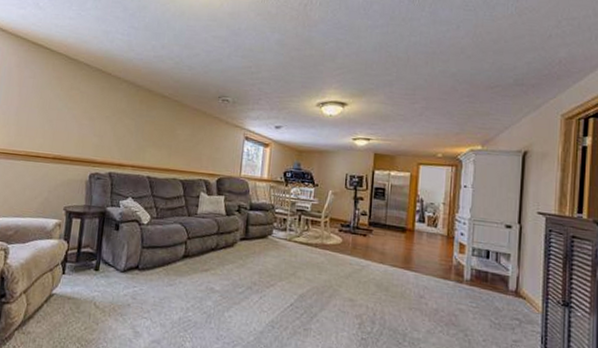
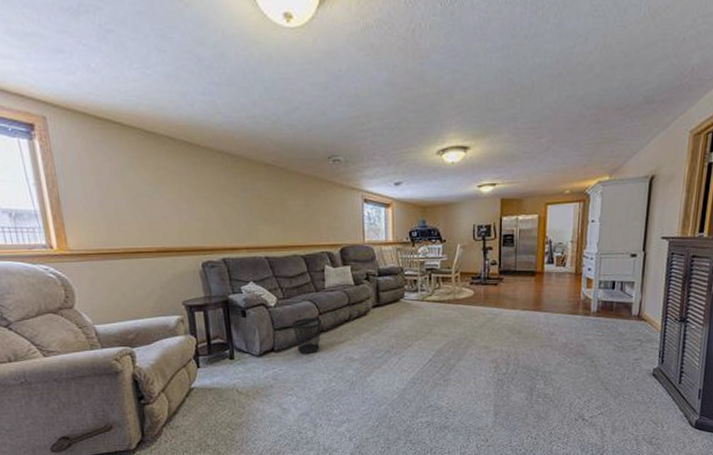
wastebasket: none [160,240,189,278] -> present [292,317,322,354]

